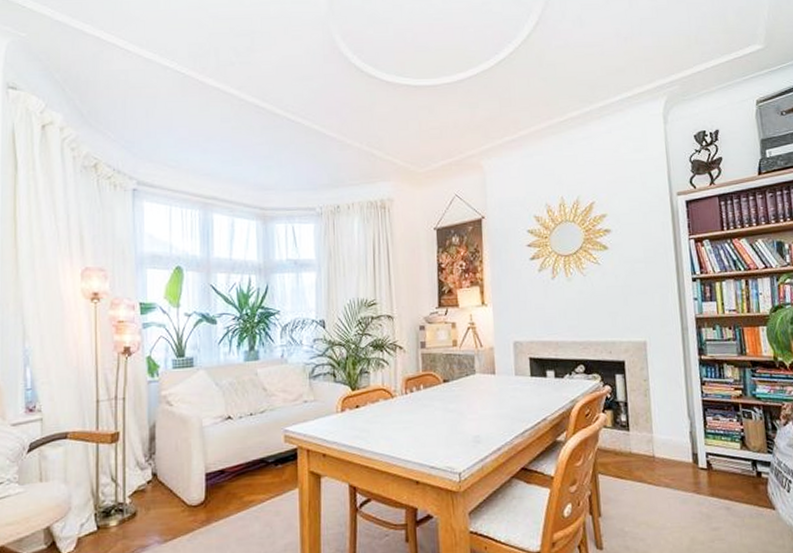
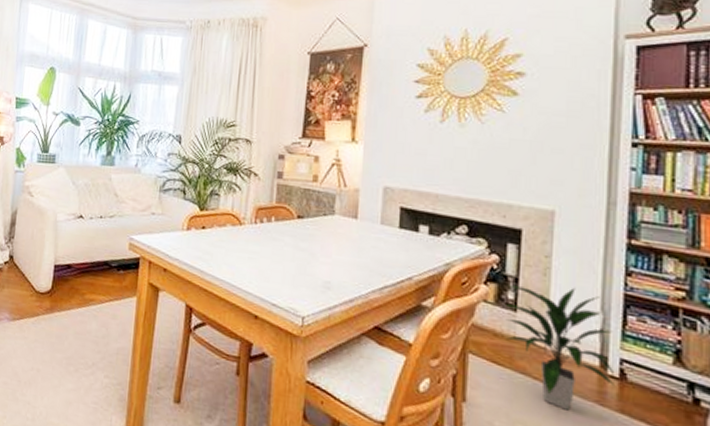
indoor plant: none [621,403,705,504] -> present [505,285,615,411]

